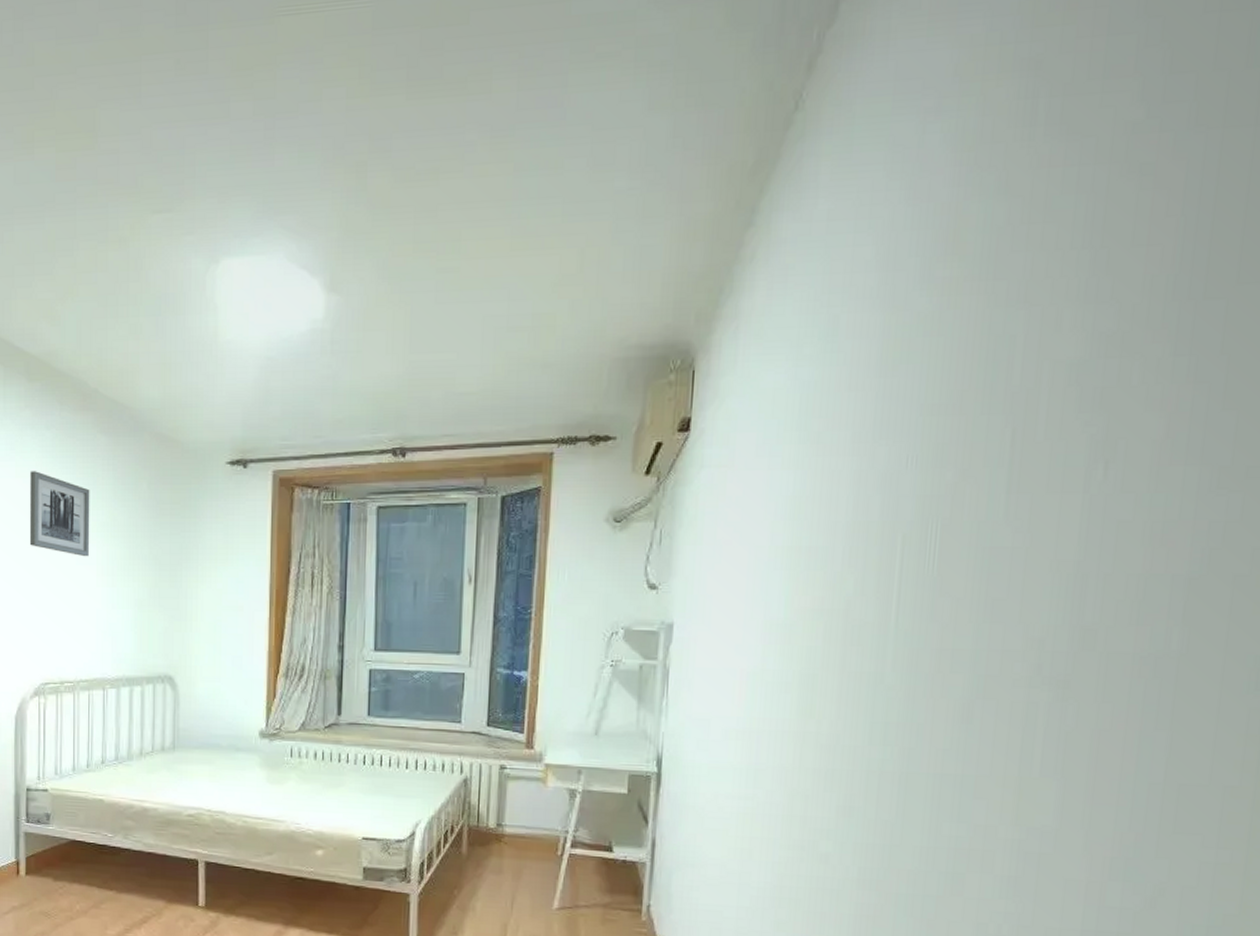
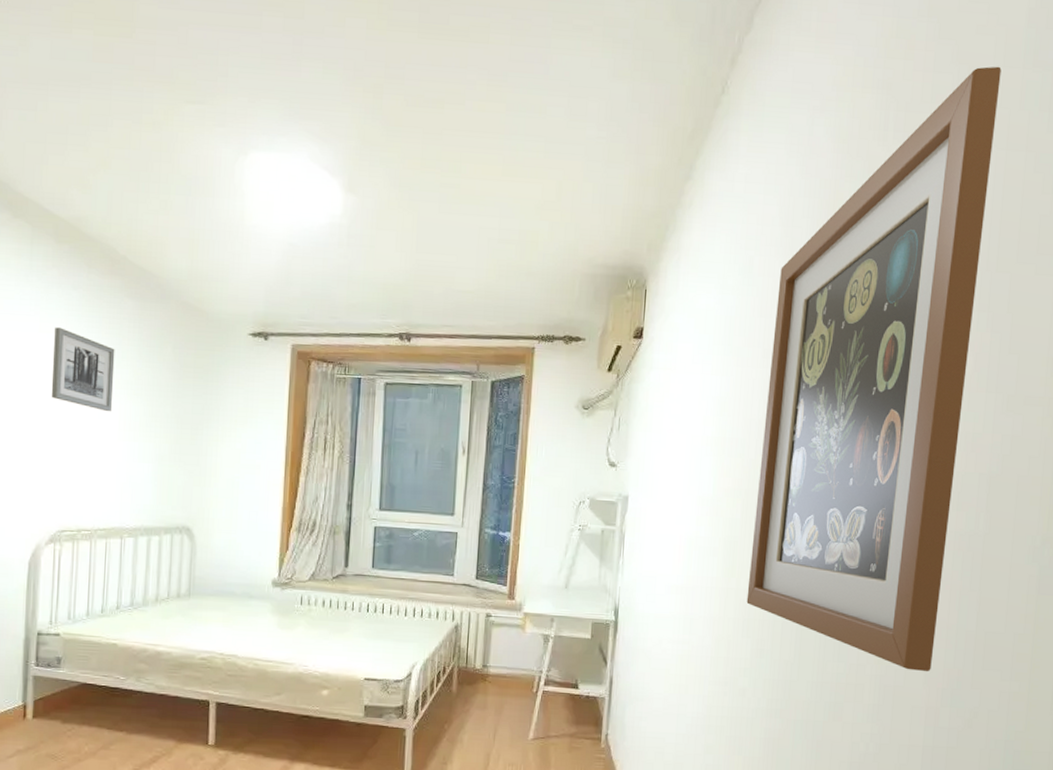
wall art: none [830,11,1217,836] -> present [746,66,1002,672]

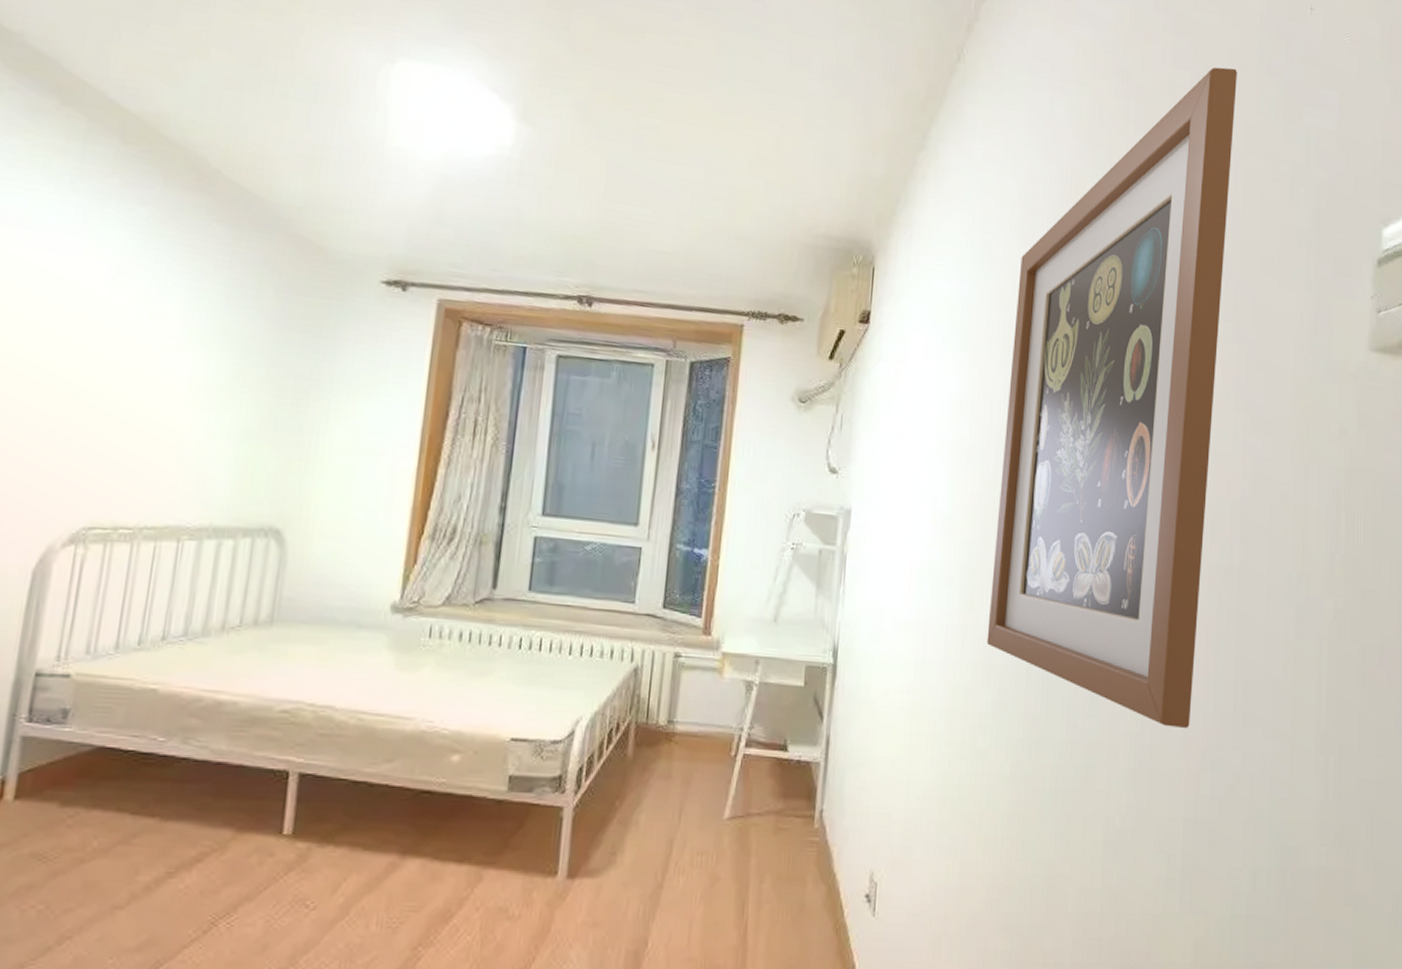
wall art: present [51,327,115,412] -> none [92,252,193,370]

